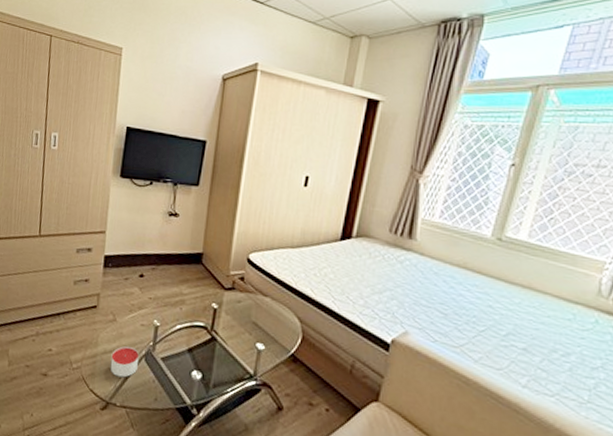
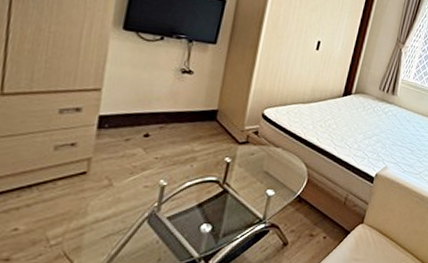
candle: present [110,345,139,378] -> none [102,210,141,245]

